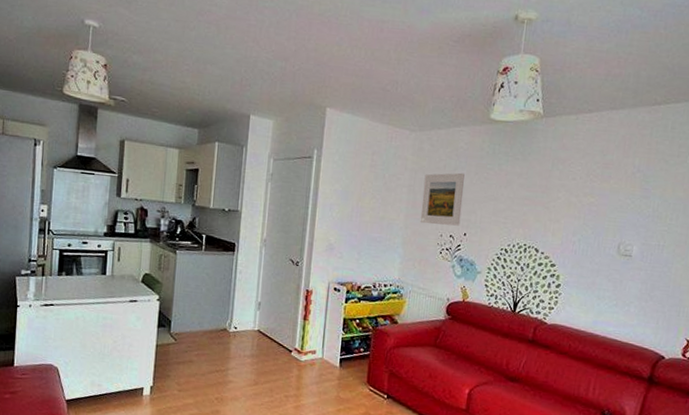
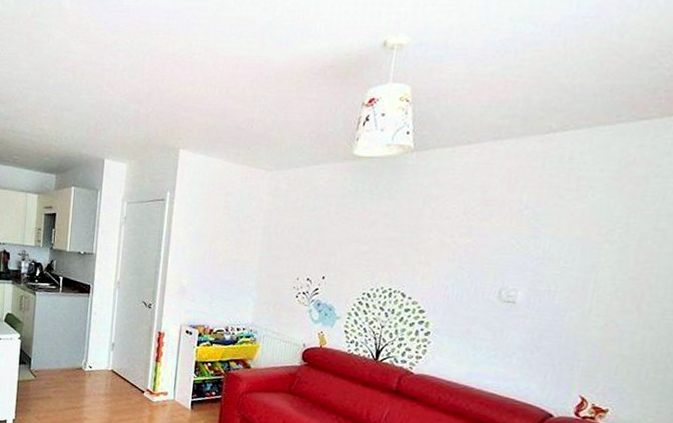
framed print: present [420,172,465,226] -> none [276,213,324,269]

